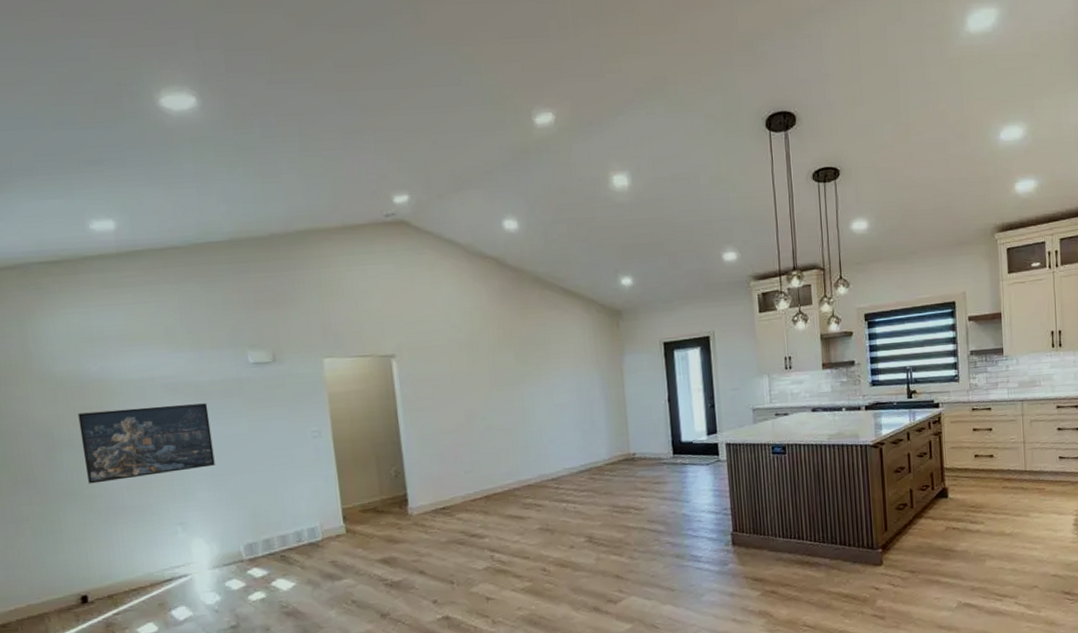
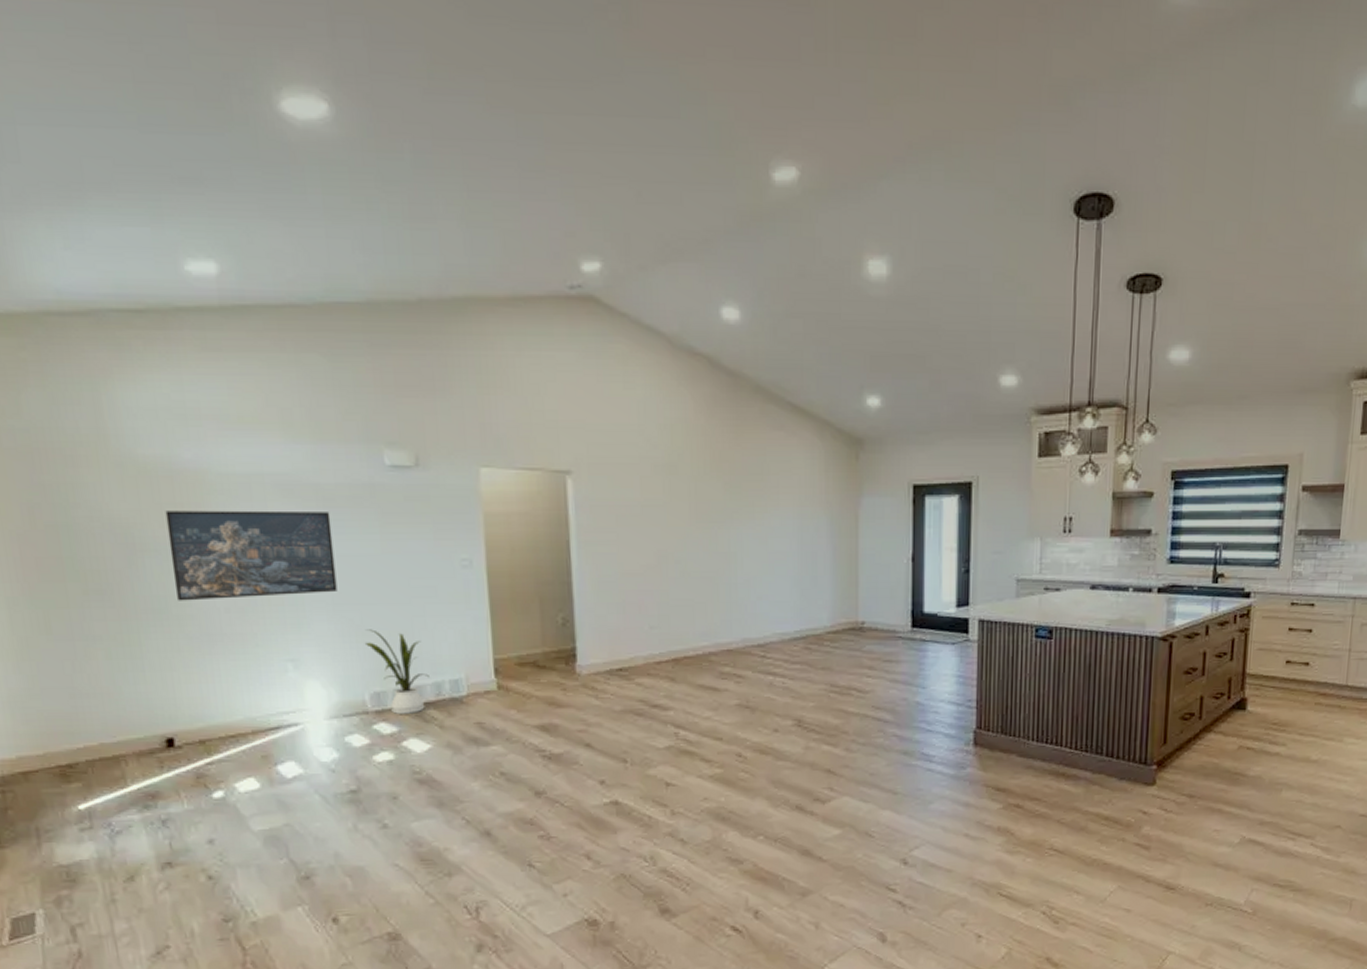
house plant: none [238,493,291,560] -> present [364,629,429,714]

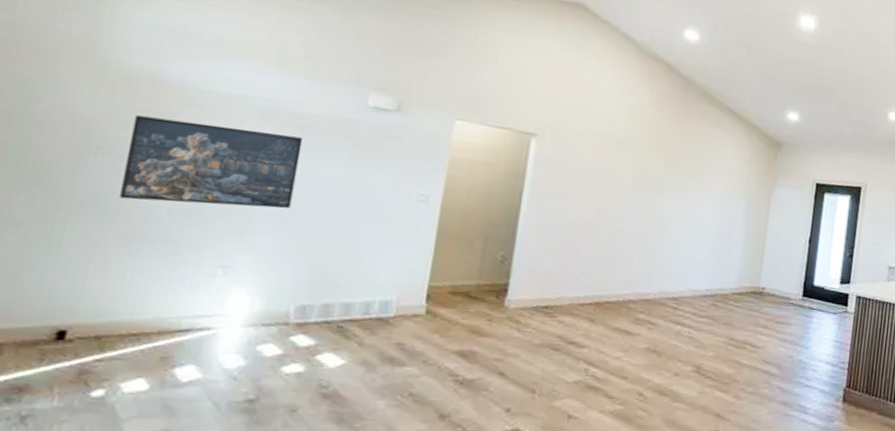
house plant: present [364,629,429,714] -> none [303,246,362,329]

